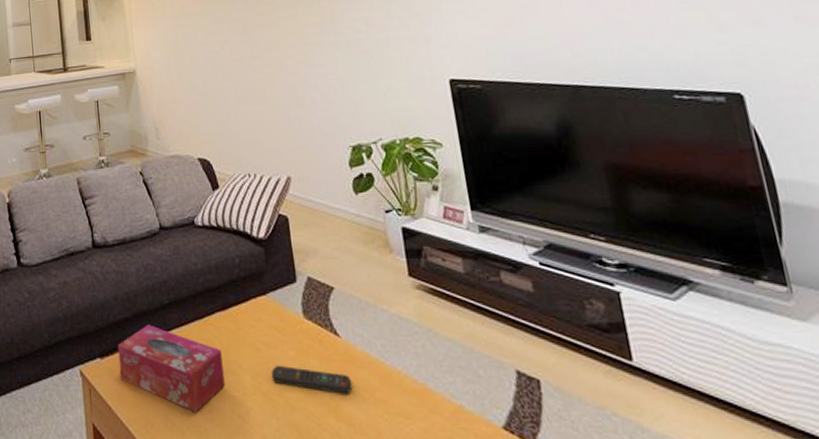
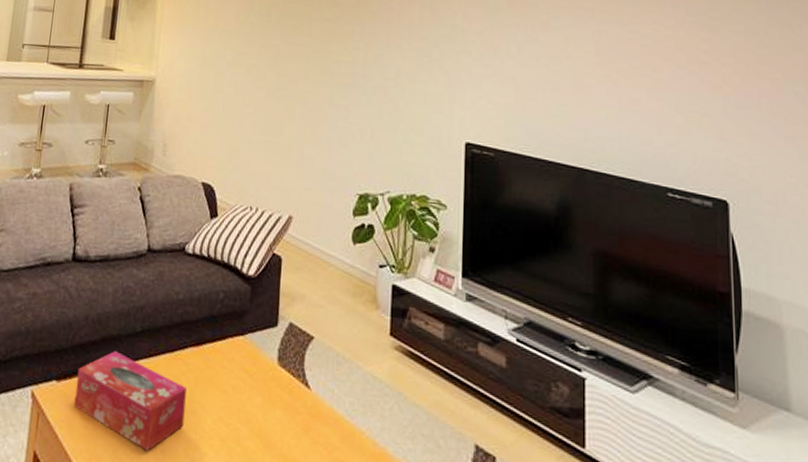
remote control: present [271,365,353,394] -> none [233,410,314,450]

